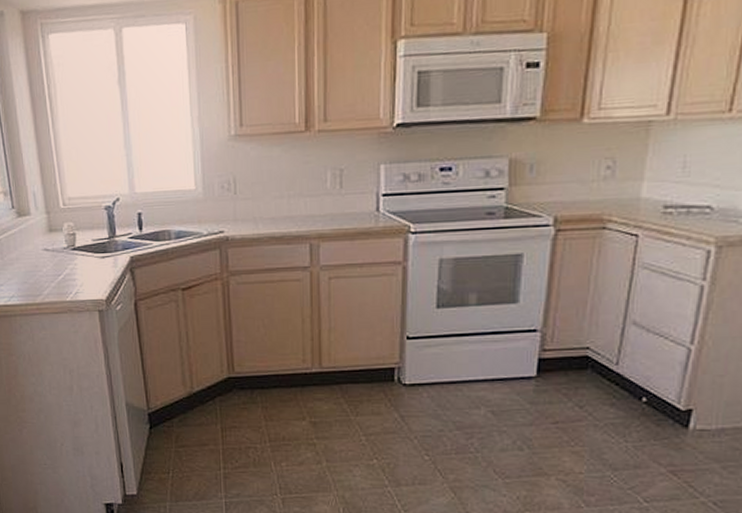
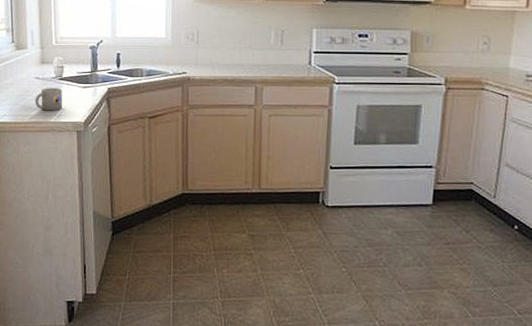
mug: none [46,260,79,289] -> present [35,88,63,111]

